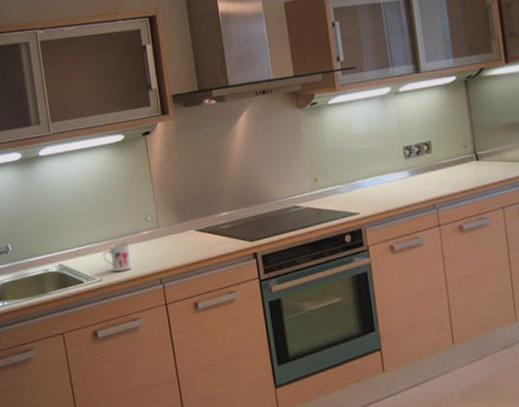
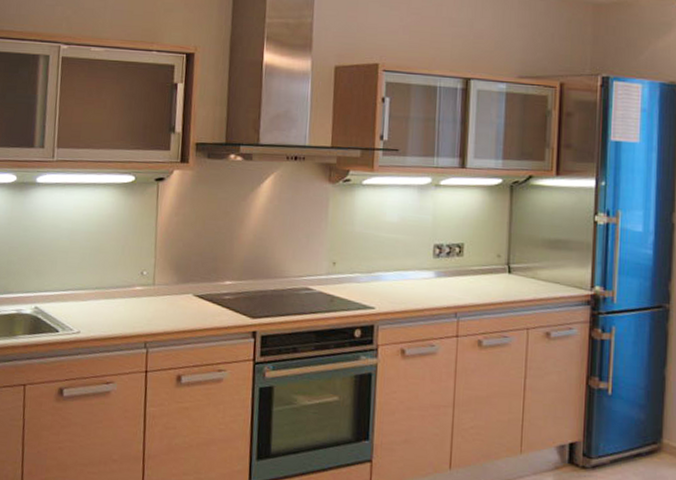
mug: present [103,242,133,271] -> none [86,294,119,327]

